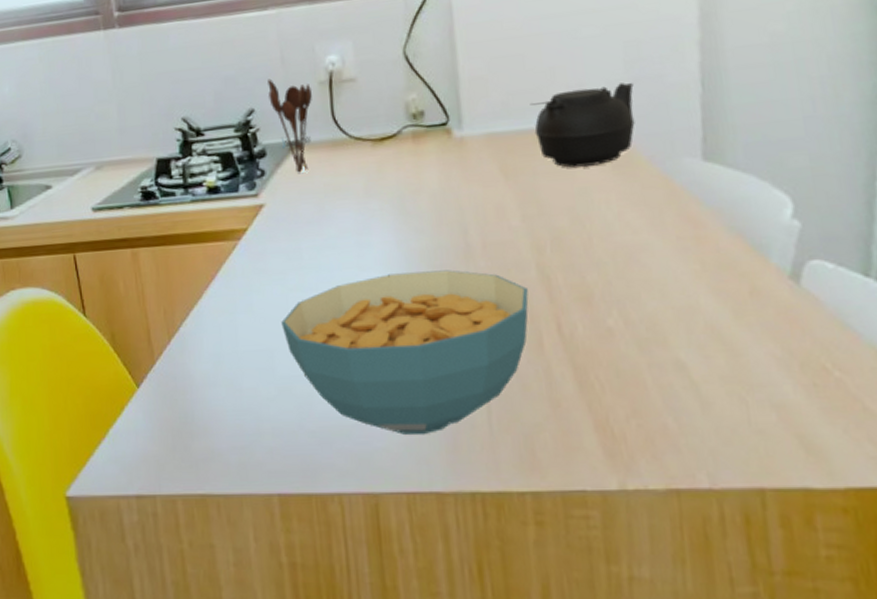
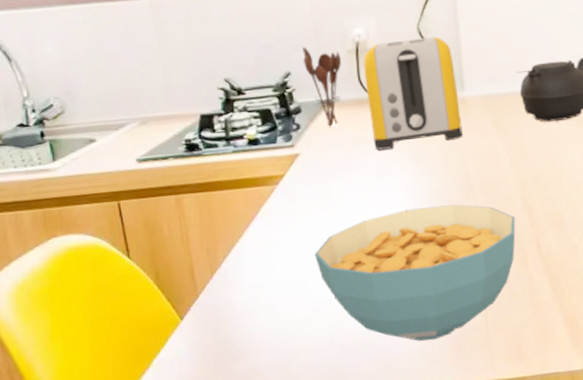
toaster: none [337,62,460,201] -> present [363,37,463,150]

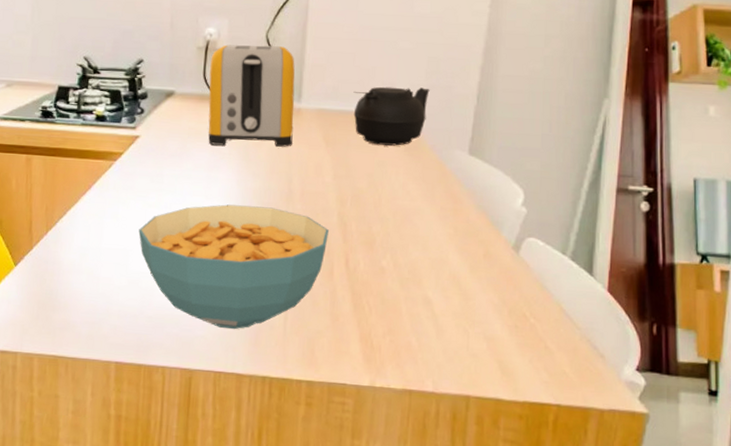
utensil holder: present [302,46,341,127] -> none [156,37,191,116]

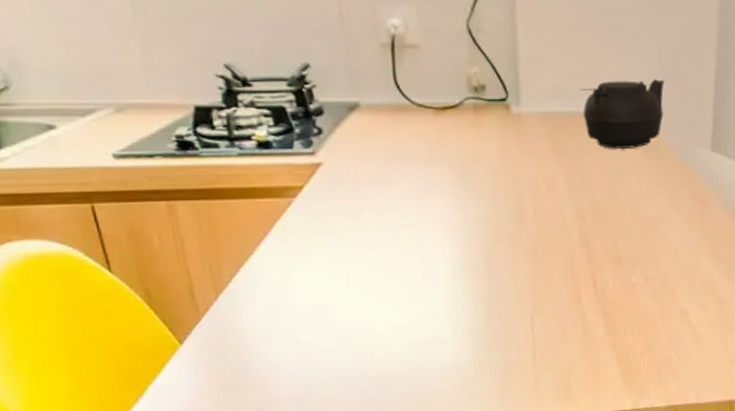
cereal bowl: present [138,204,329,330] -> none [341,233,571,376]
toaster: present [208,45,295,147] -> none [400,38,516,166]

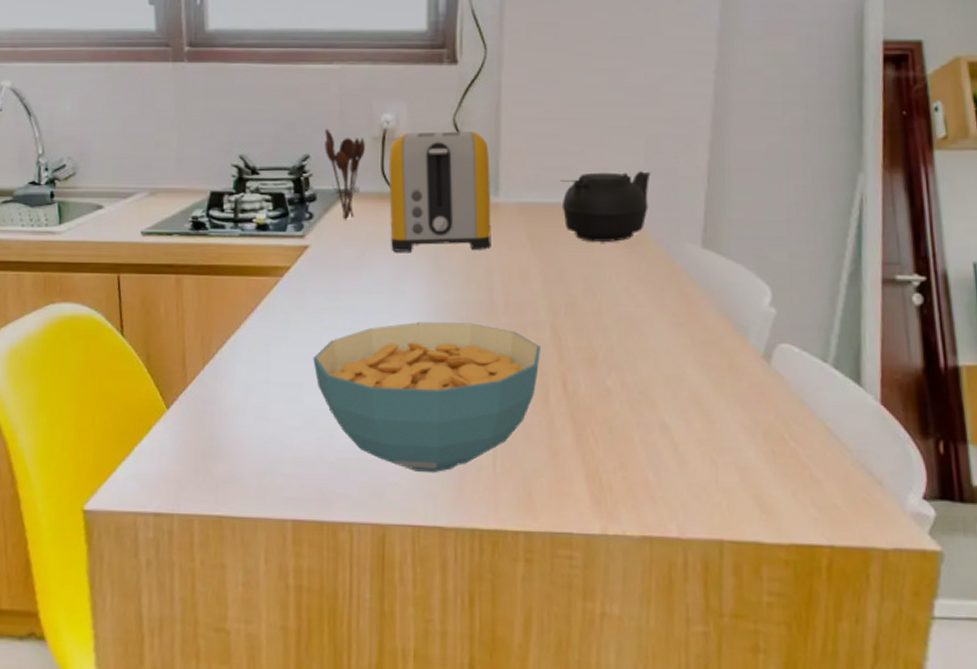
utensil holder: none [324,34,373,134] -> present [324,128,365,220]
cereal bowl: none [341,233,571,376] -> present [313,322,540,474]
toaster: none [400,38,516,166] -> present [388,131,491,252]

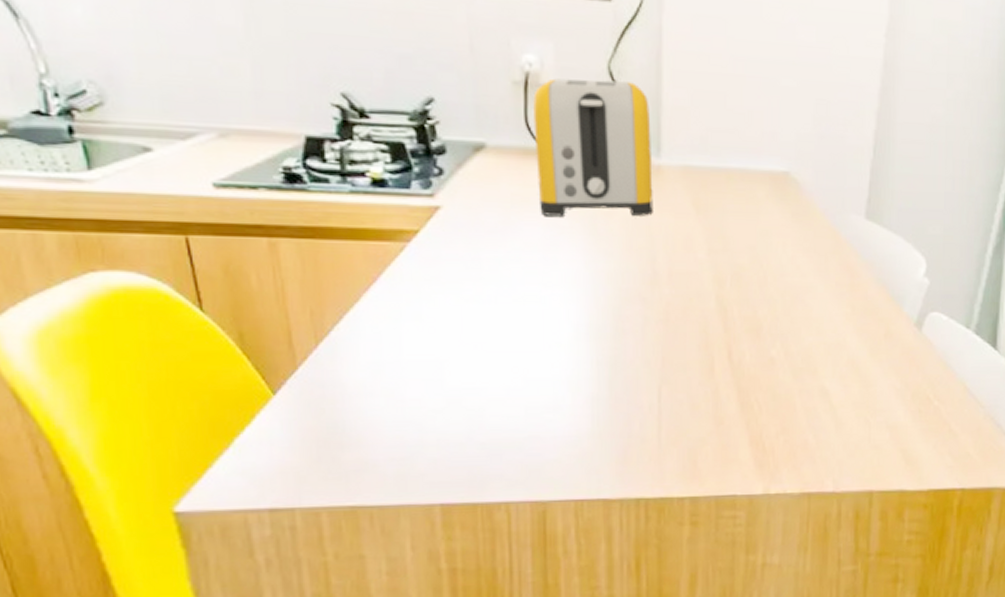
cereal bowl: present [313,322,540,474] -> none [454,293,706,448]
utensil holder: present [324,128,365,220] -> none [452,66,504,178]
teapot: present [560,171,651,242] -> none [727,136,819,211]

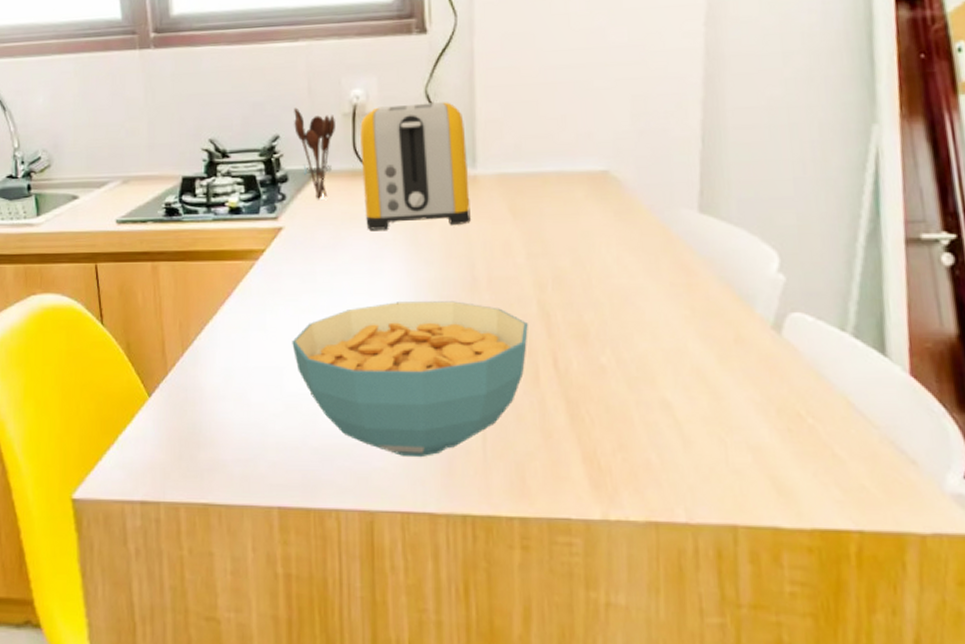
utensil holder: none [452,66,504,178] -> present [294,107,335,199]
cereal bowl: none [454,293,706,448] -> present [292,301,528,458]

